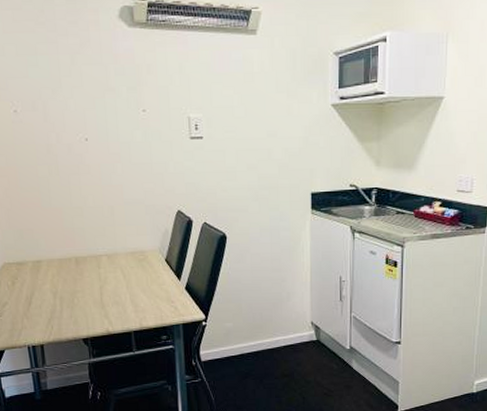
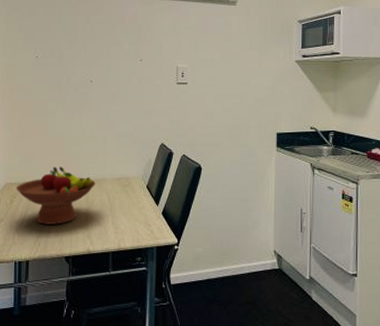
fruit bowl: none [15,242,107,306] -> present [16,166,95,225]

